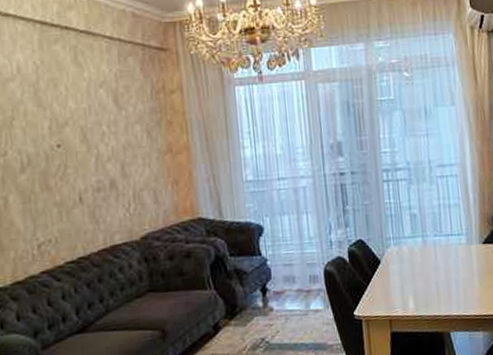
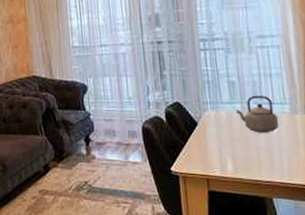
teapot: none [417,227,456,267] -> present [235,95,279,133]

